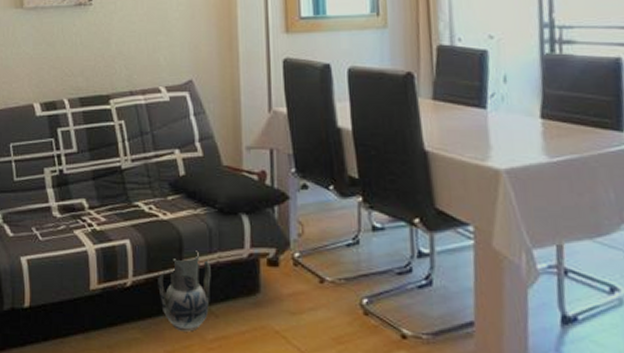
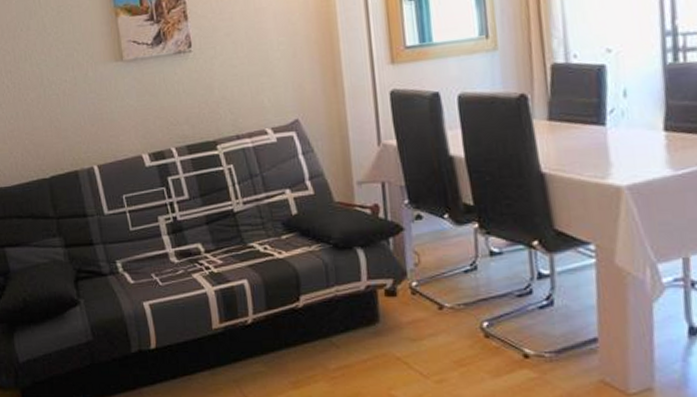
ceramic jug: present [158,250,211,332] -> none [277,286,330,363]

